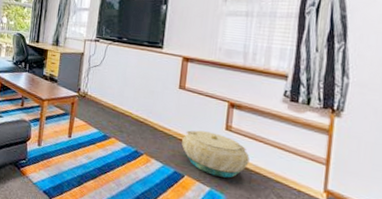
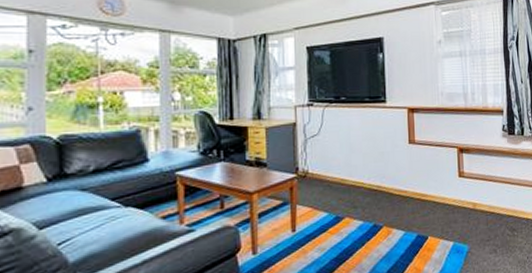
basket: present [182,130,250,178] -> none [420,183,484,228]

